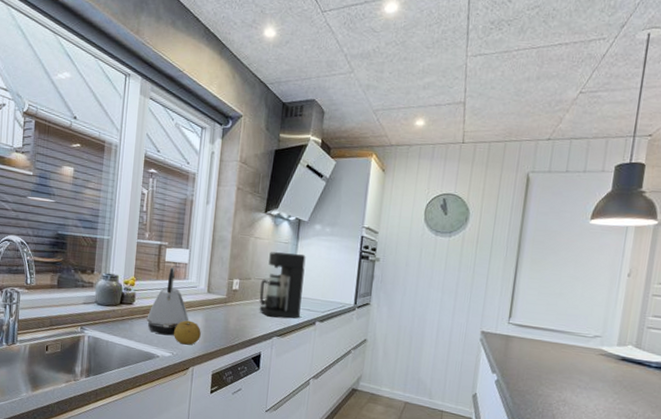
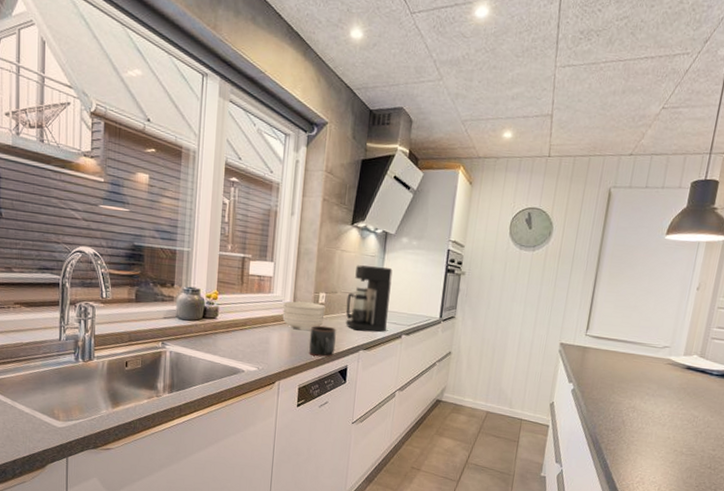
kettle: present [146,267,189,336] -> none [230,280,275,350]
fruit: present [174,320,201,345] -> none [259,334,287,359]
bowl: none [197,287,239,317] -> present [282,301,326,331]
mug: none [222,311,250,344] -> present [309,325,336,358]

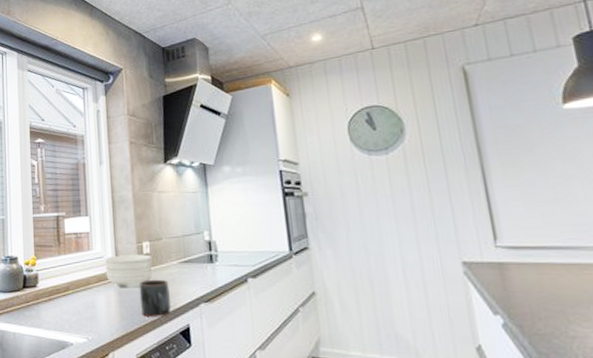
coffee maker: present [345,265,393,332] -> none [174,201,228,280]

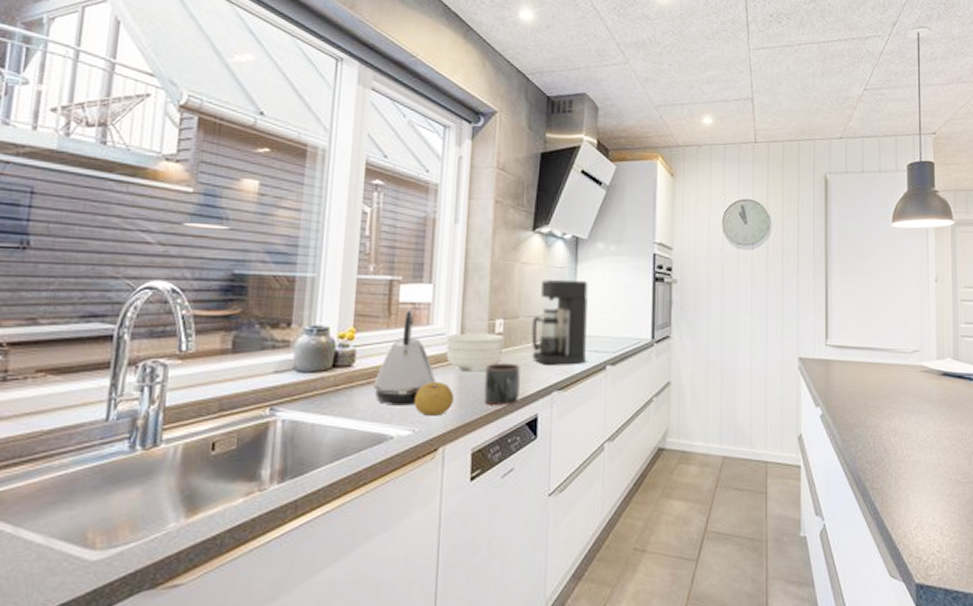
kettle: none [53,238,101,318] -> present [373,309,436,406]
fruit: none [86,297,116,326] -> present [414,381,454,416]
coffee maker: none [174,201,228,280] -> present [531,280,588,365]

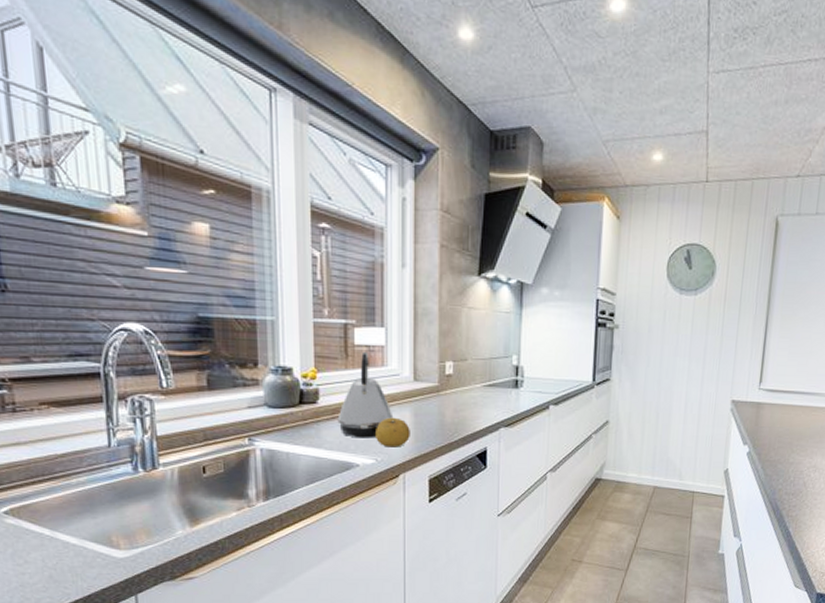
bowl: present [446,333,504,372] -> none [401,374,454,410]
mug: present [483,363,520,406] -> none [437,401,470,440]
coffee maker: present [531,280,588,365] -> none [479,324,533,404]

